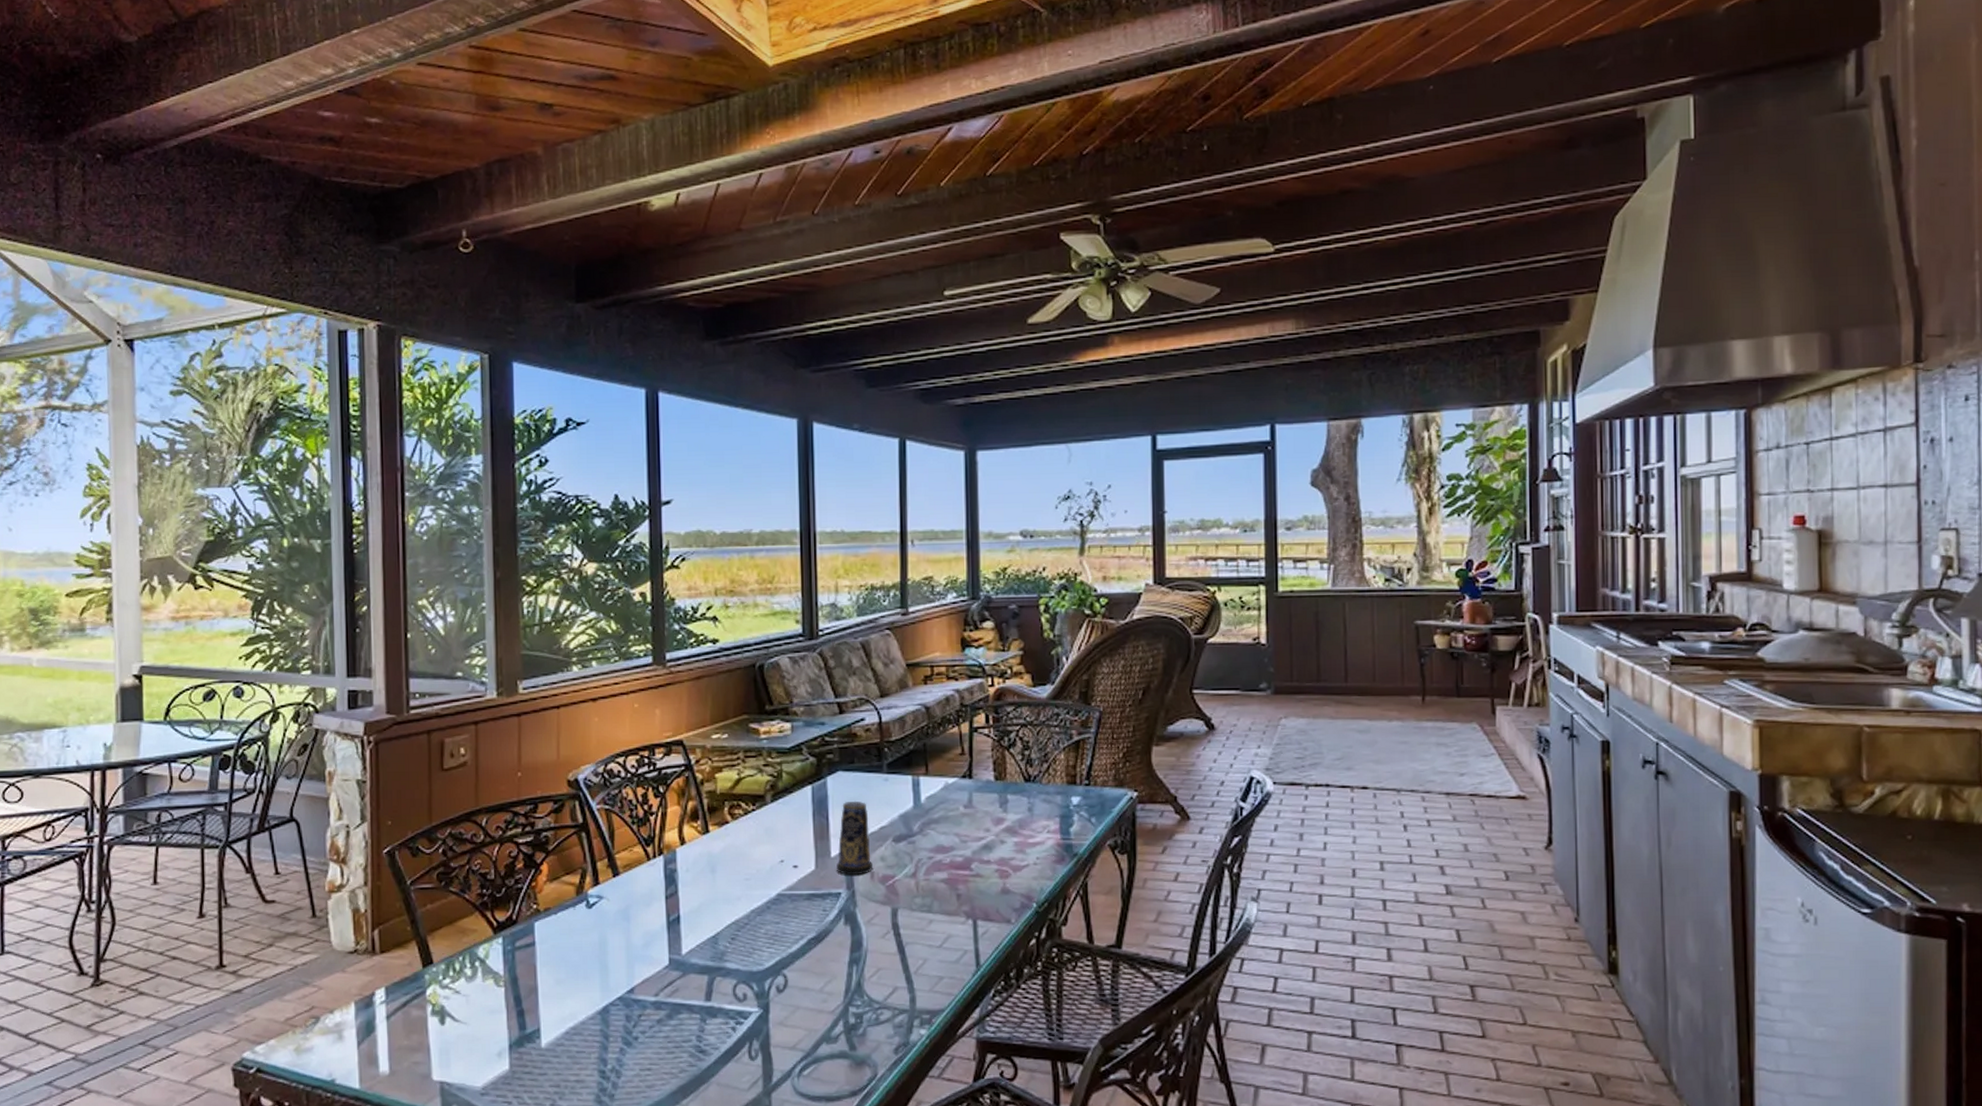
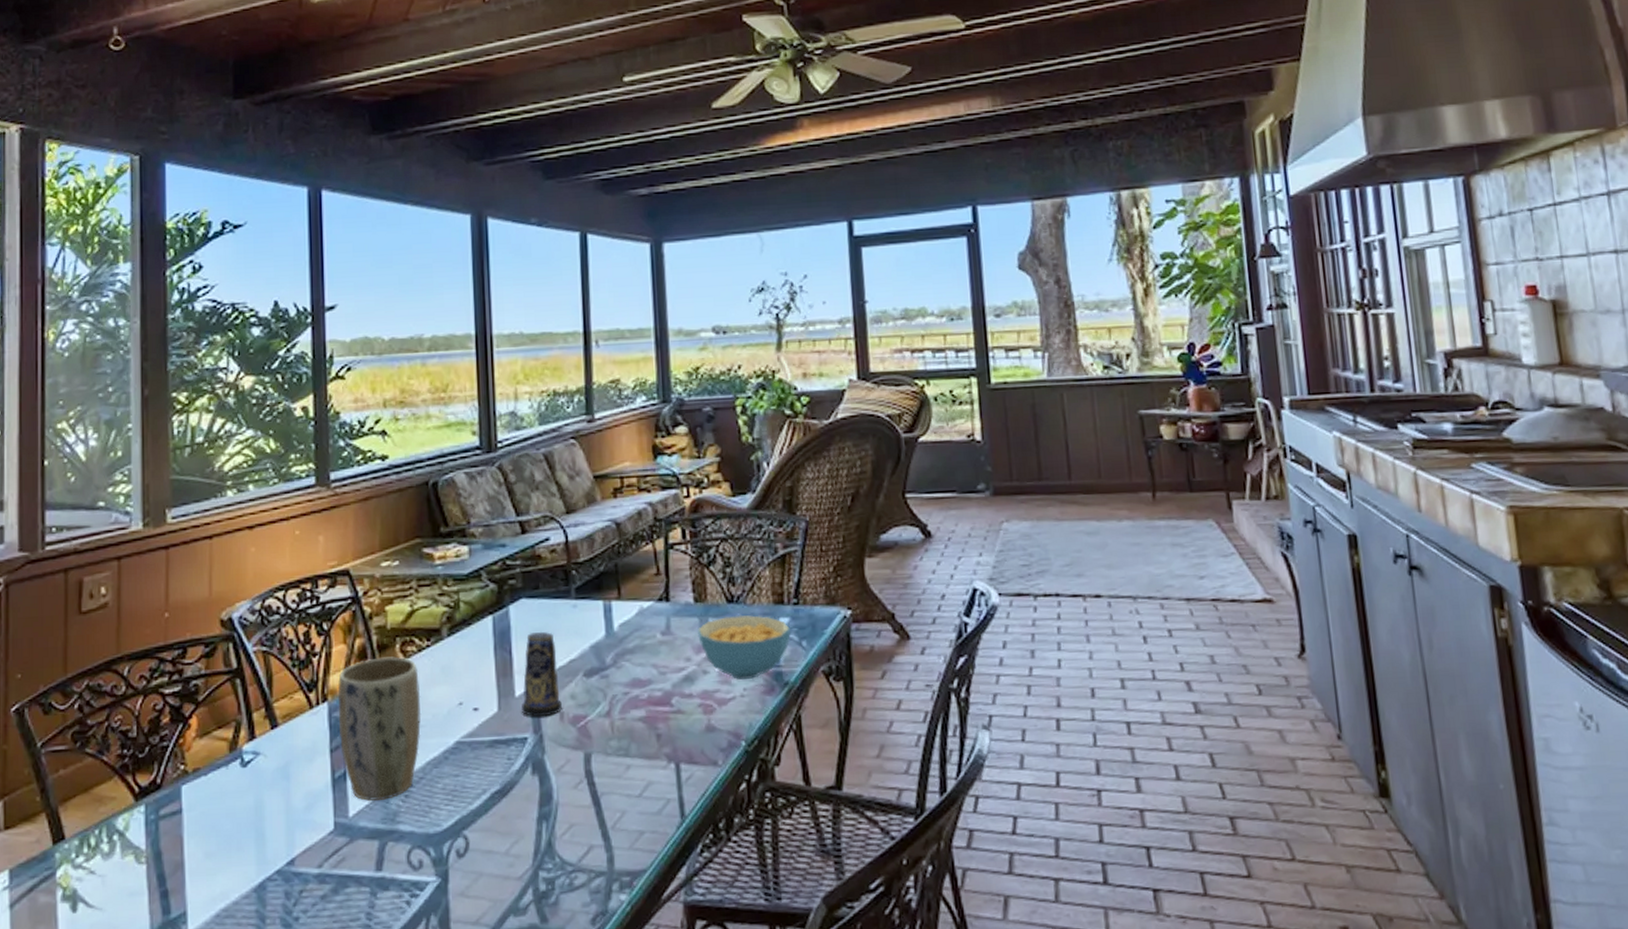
plant pot: none [672,818,747,942] -> present [337,656,422,802]
cereal bowl: none [997,792,1081,850] -> present [698,614,791,680]

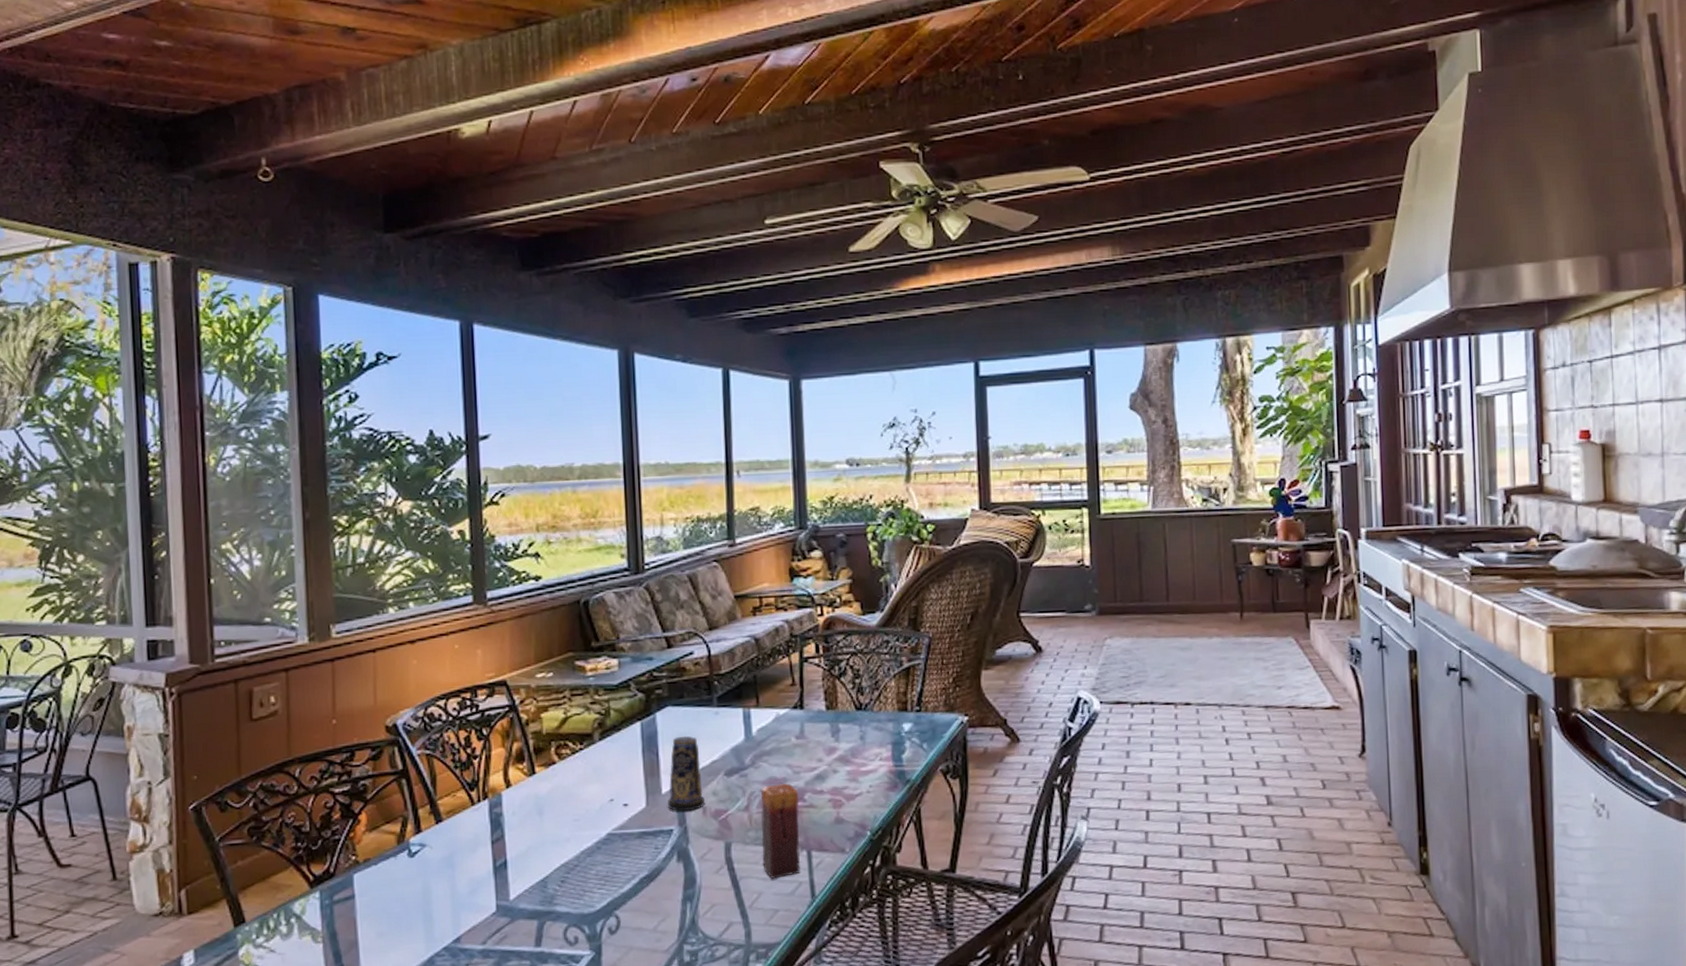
plant pot: present [337,656,422,802] -> none [497,759,576,887]
candle: none [623,685,668,795] -> present [760,782,800,879]
cereal bowl: present [698,614,791,680] -> none [829,720,913,778]

